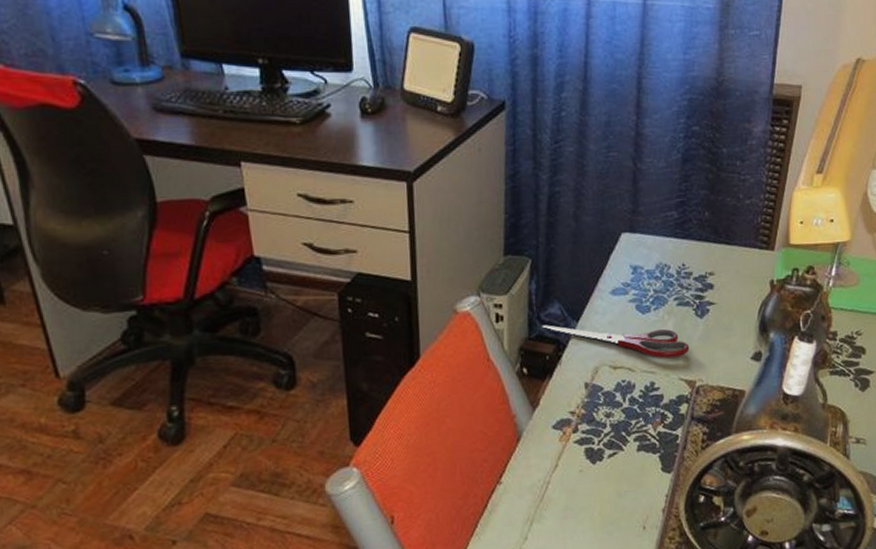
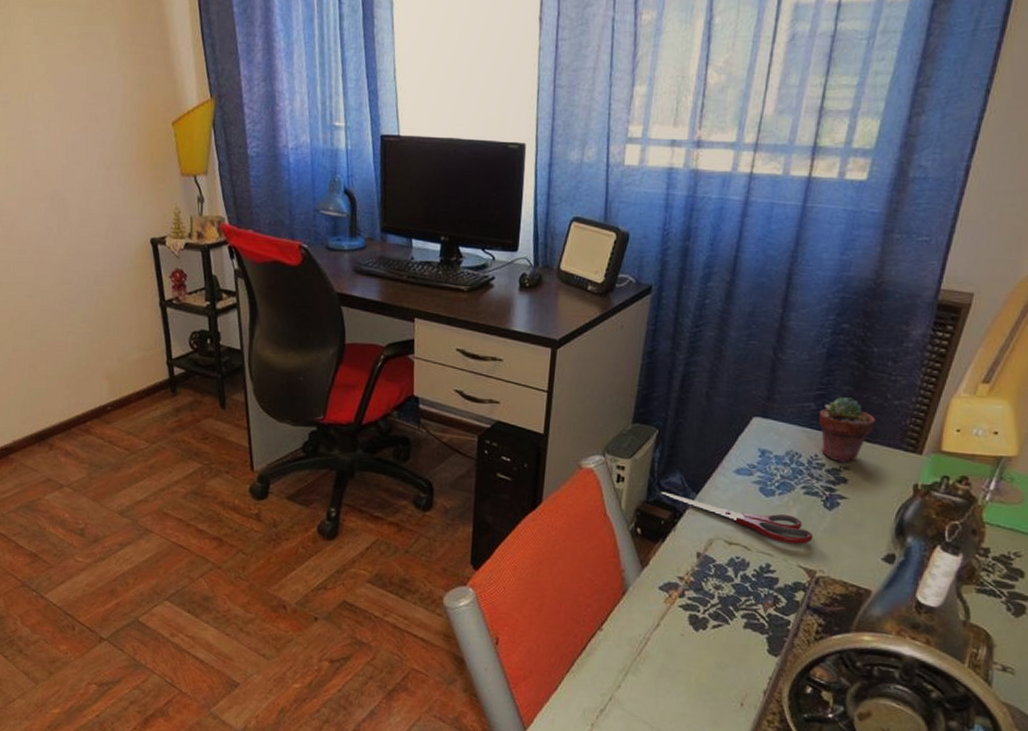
potted succulent: none [682,202,732,269] -> present [819,397,876,463]

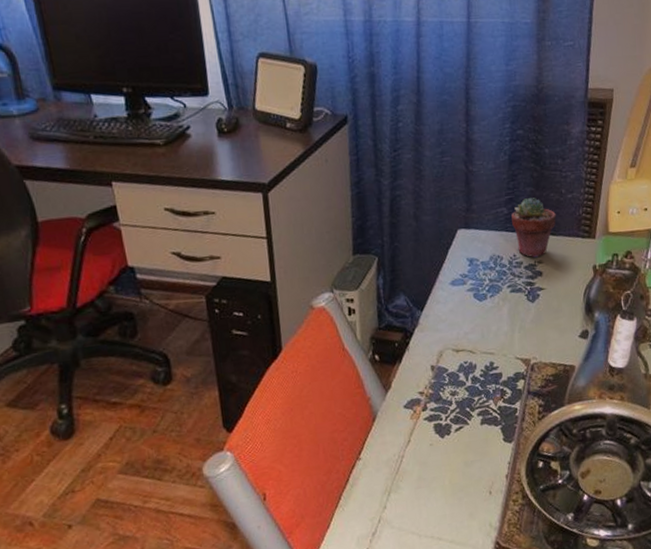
shears: present [660,491,814,545] -> none [389,313,524,340]

